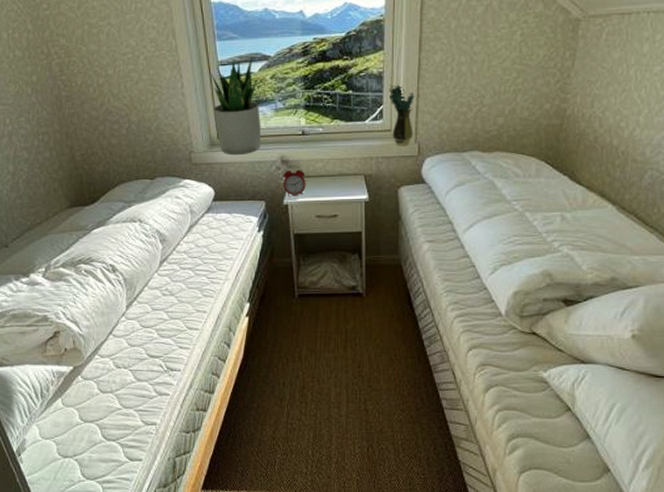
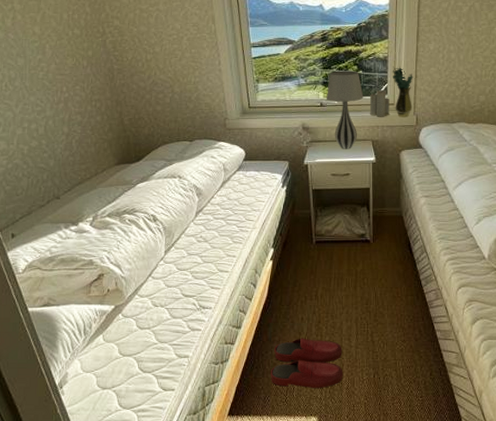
planter: present [210,57,261,156] -> none [244,41,286,123]
slippers: none [249,405,332,463] -> present [271,338,343,389]
alarm clock: present [283,165,306,195] -> none [303,132,323,157]
table lamp: none [308,91,354,186] -> present [326,71,364,149]
candle: none [361,111,387,148] -> present [369,88,391,118]

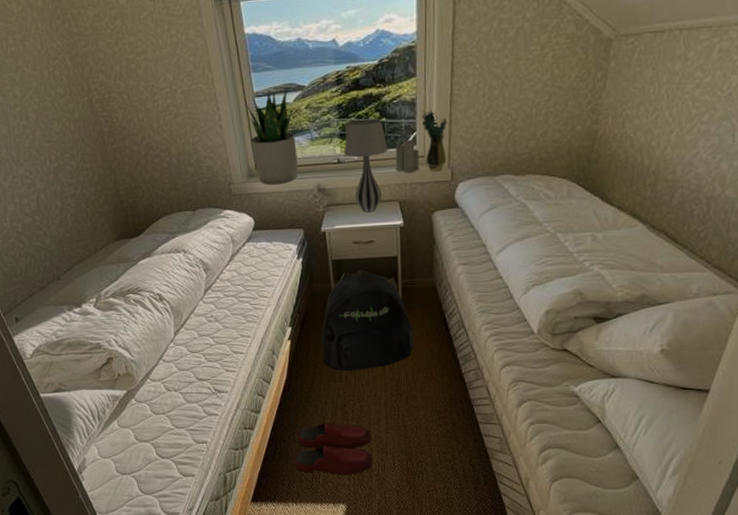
planter: none [244,41,286,123] -> present [247,88,298,186]
backpack: none [300,198,383,289] -> present [321,269,414,371]

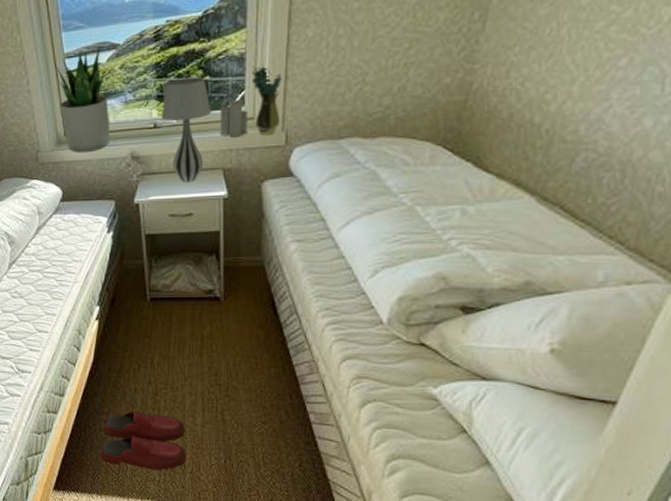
backpack: present [321,269,414,371] -> none [131,245,237,356]

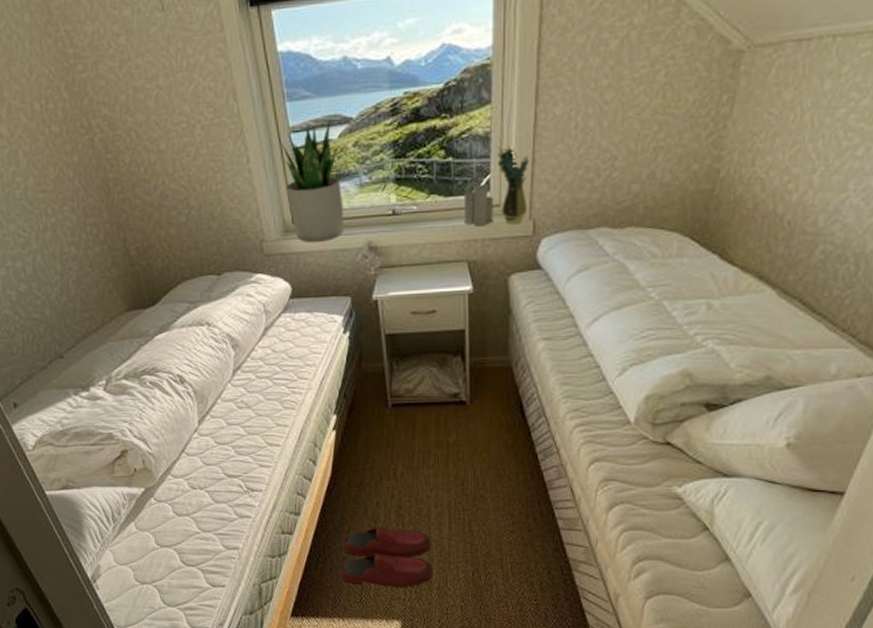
table lamp: present [161,77,212,182] -> none [400,158,455,276]

